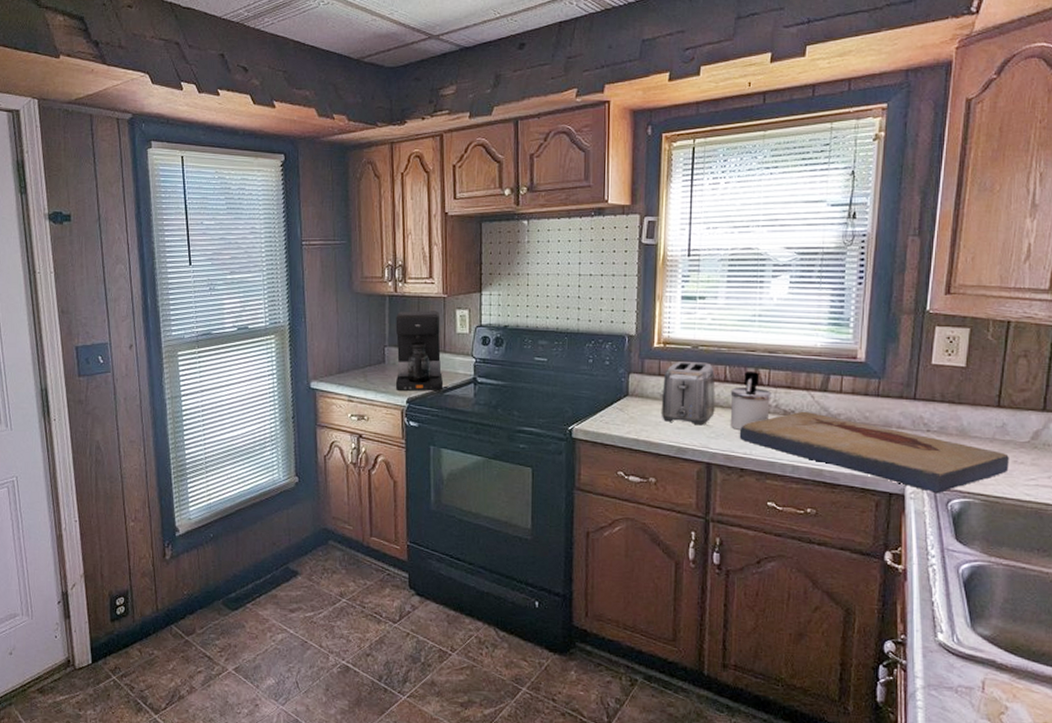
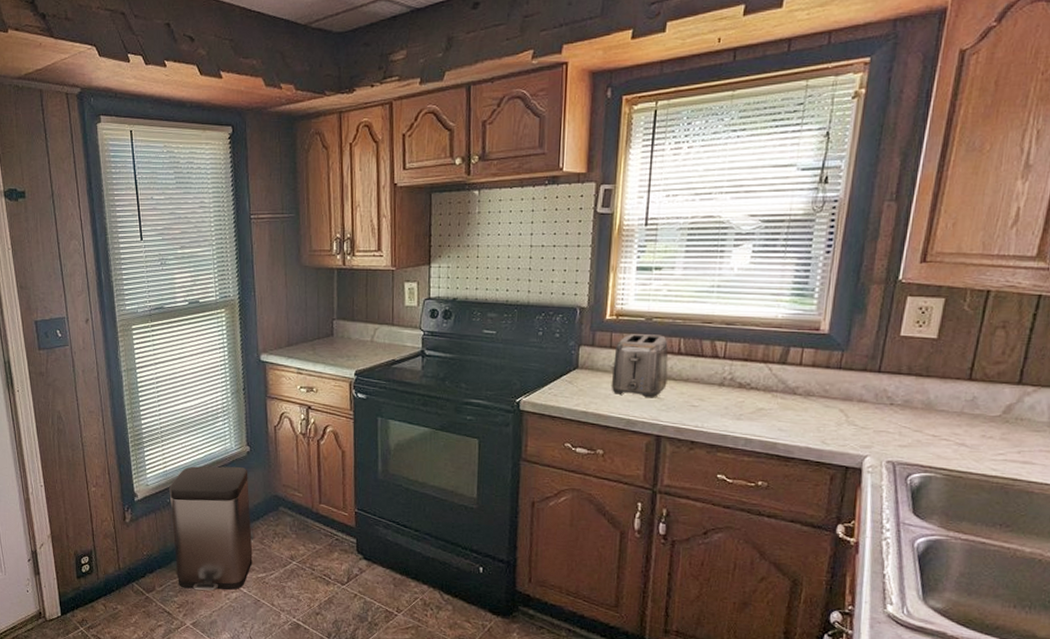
pedal bin: none [213,498,300,633] -> present [169,466,253,592]
coffee maker: present [395,310,444,392] -> none [343,283,392,365]
soap dispenser: present [730,370,772,430] -> none [682,343,727,403]
fish fossil: present [739,411,1009,493] -> none [691,384,977,467]

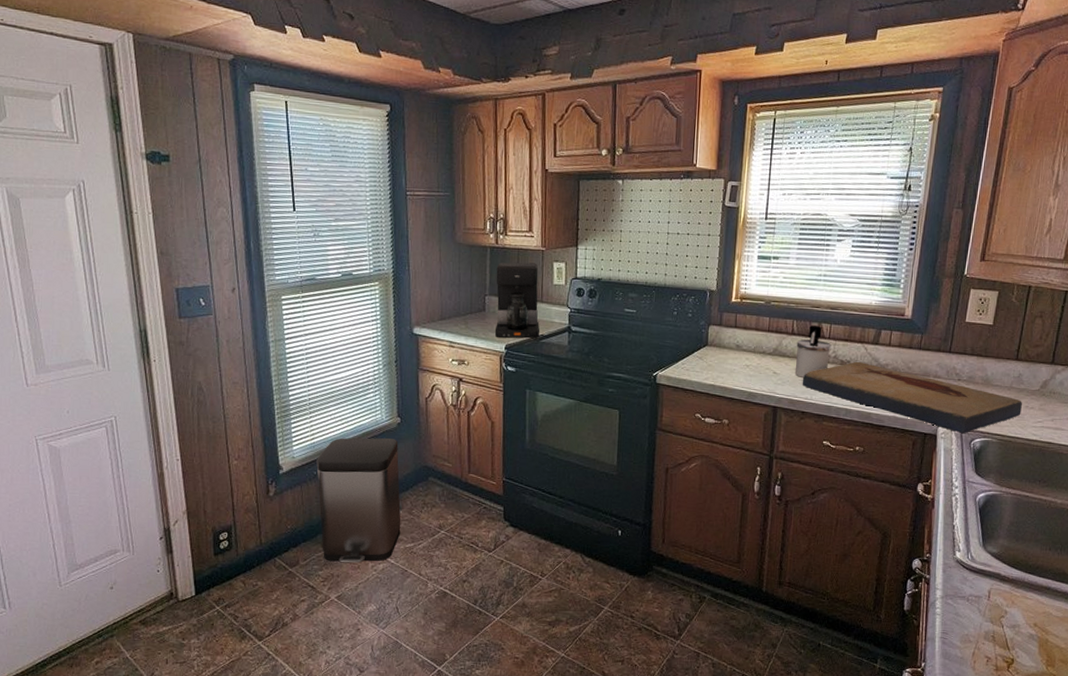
coffee maker: none [343,283,392,365] -> present [494,262,540,339]
toaster: present [611,334,669,398] -> none [735,315,784,373]
soap dispenser: none [682,343,727,403] -> present [794,324,832,377]
fish fossil: none [691,384,977,467] -> present [802,361,1022,433]

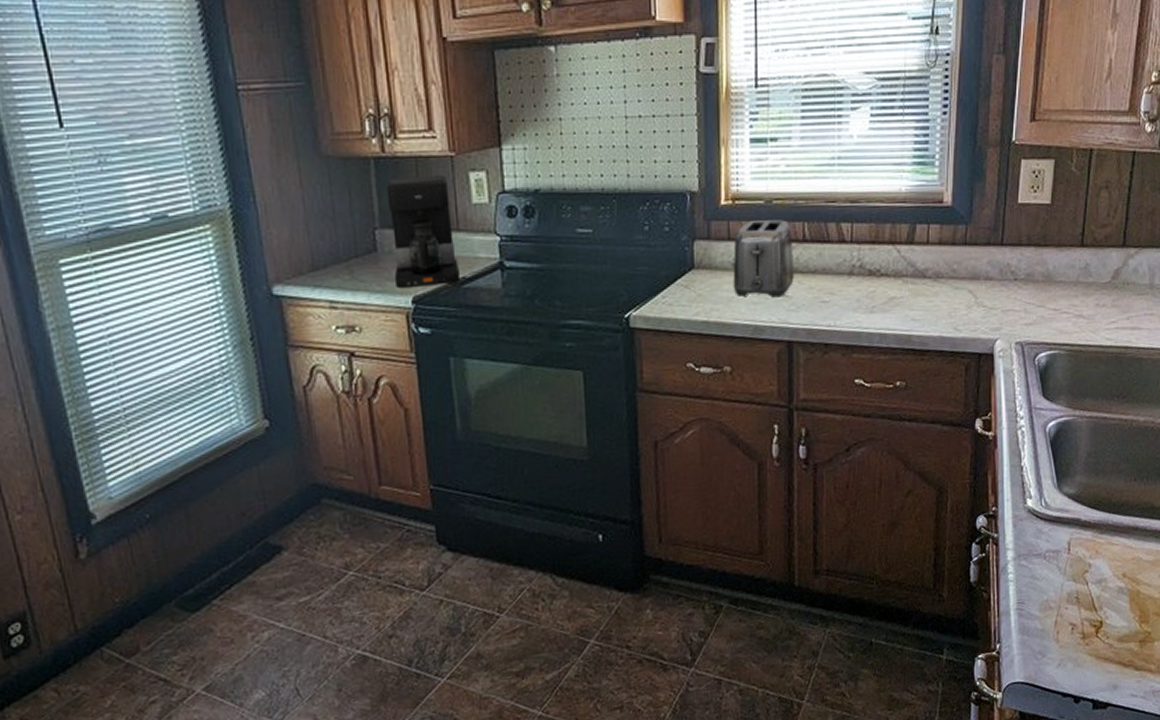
pedal bin: present [316,437,401,564] -> none [147,451,289,640]
toaster: none [735,315,784,373] -> present [732,220,794,298]
soap dispenser: present [794,324,832,377] -> none [810,225,855,298]
fish fossil: present [802,361,1022,433] -> none [821,269,1092,348]

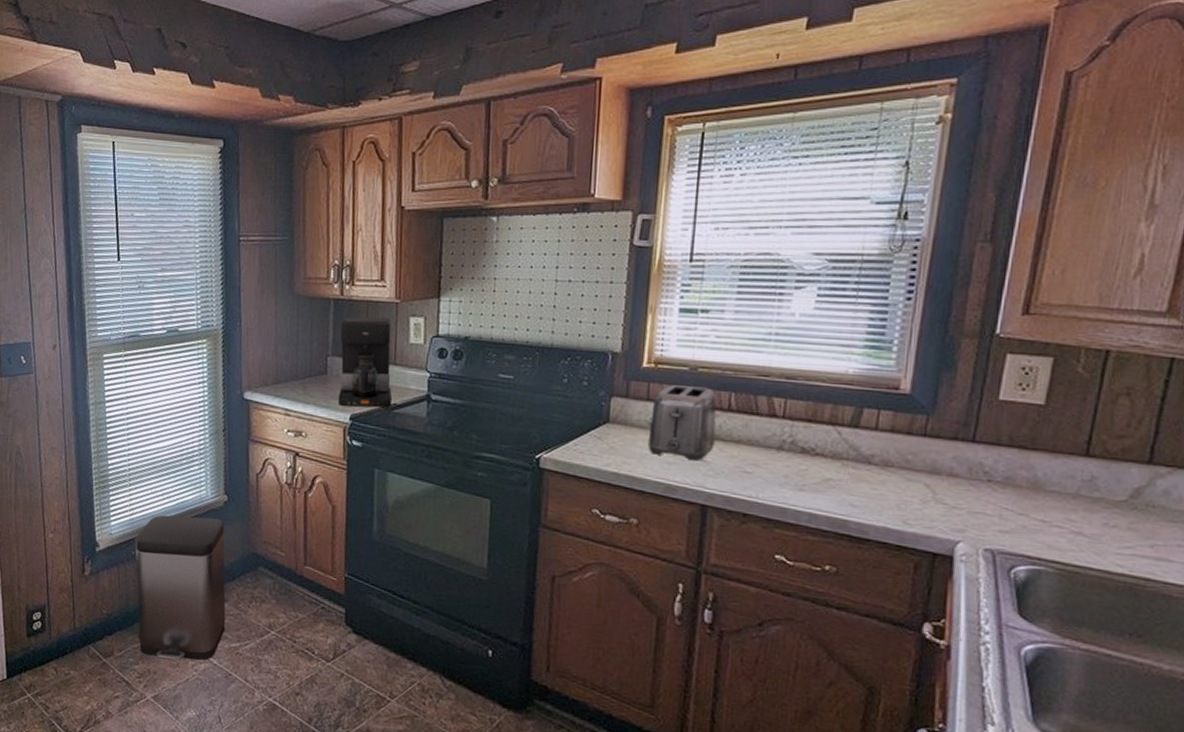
pedal bin: none [147,451,289,640] -> present [135,515,226,661]

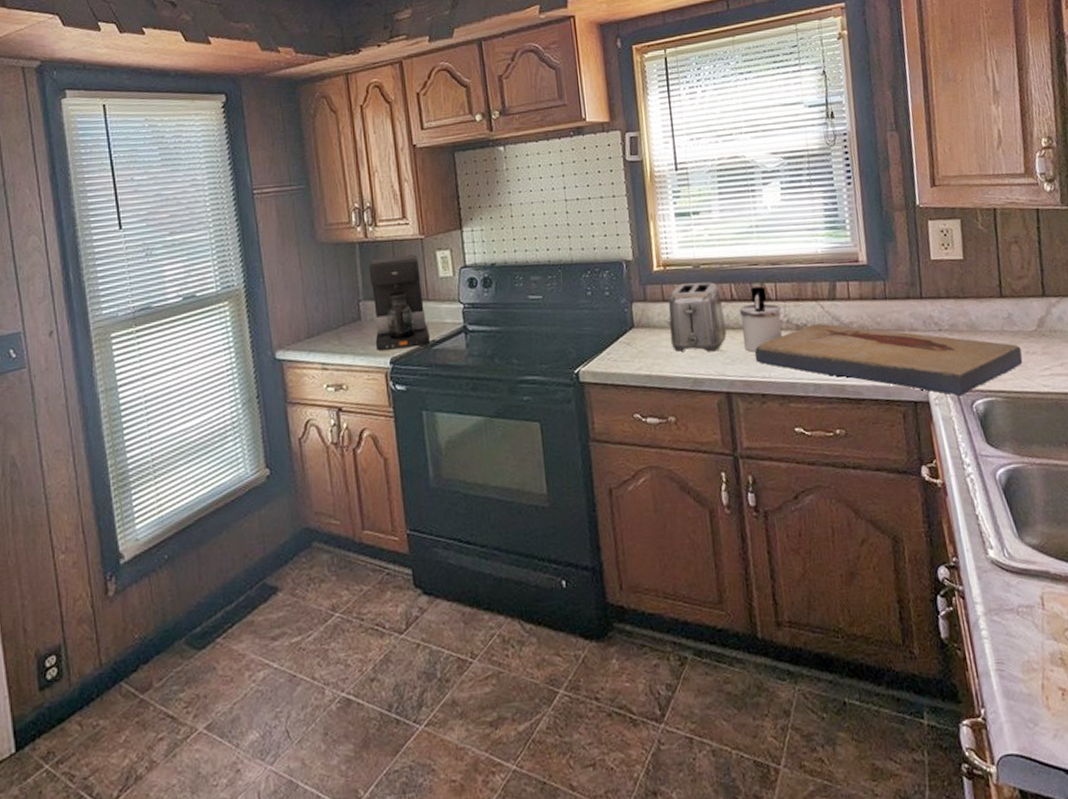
pedal bin: present [135,515,226,661] -> none [167,497,283,678]
soap dispenser: none [732,399,787,468] -> present [739,286,783,352]
fish fossil: none [743,449,1097,557] -> present [754,323,1023,395]

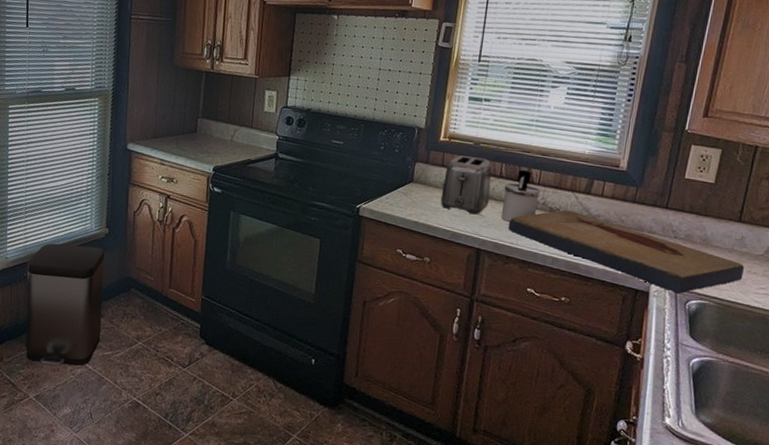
pedal bin: none [167,497,283,678] -> present [25,243,105,366]
coffee maker: present [369,254,431,352] -> none [204,87,251,163]

